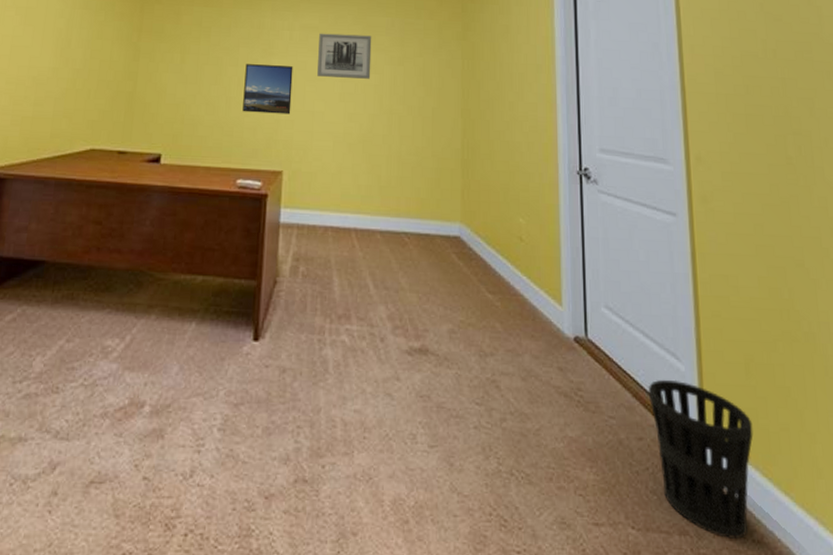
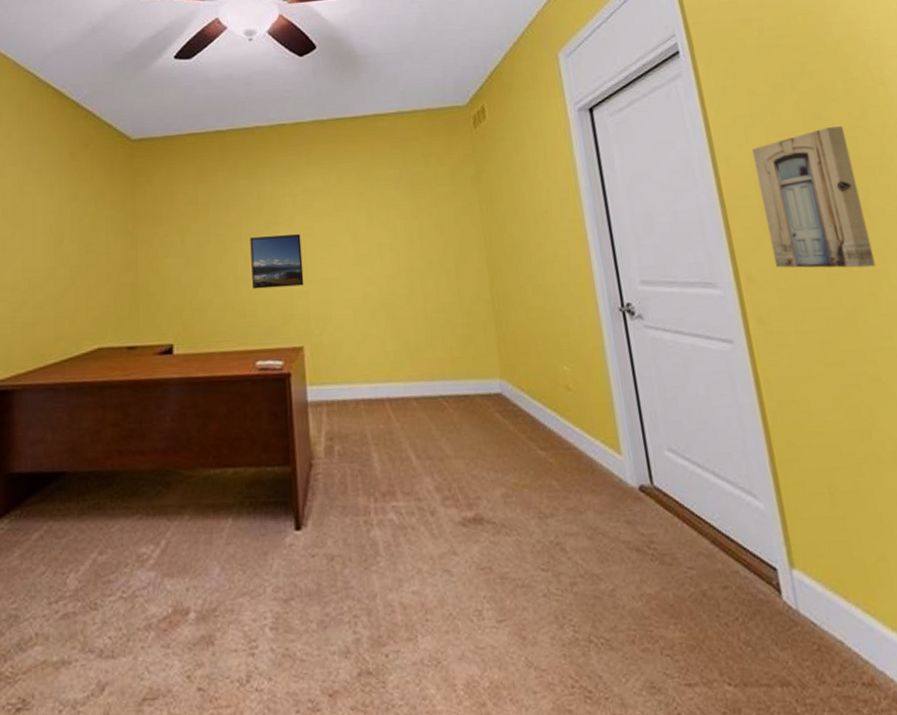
wall art: present [317,33,372,79] -> none [324,191,384,241]
wastebasket: present [648,379,753,540] -> none [726,519,856,685]
wall art: none [715,30,813,162] -> present [751,126,876,268]

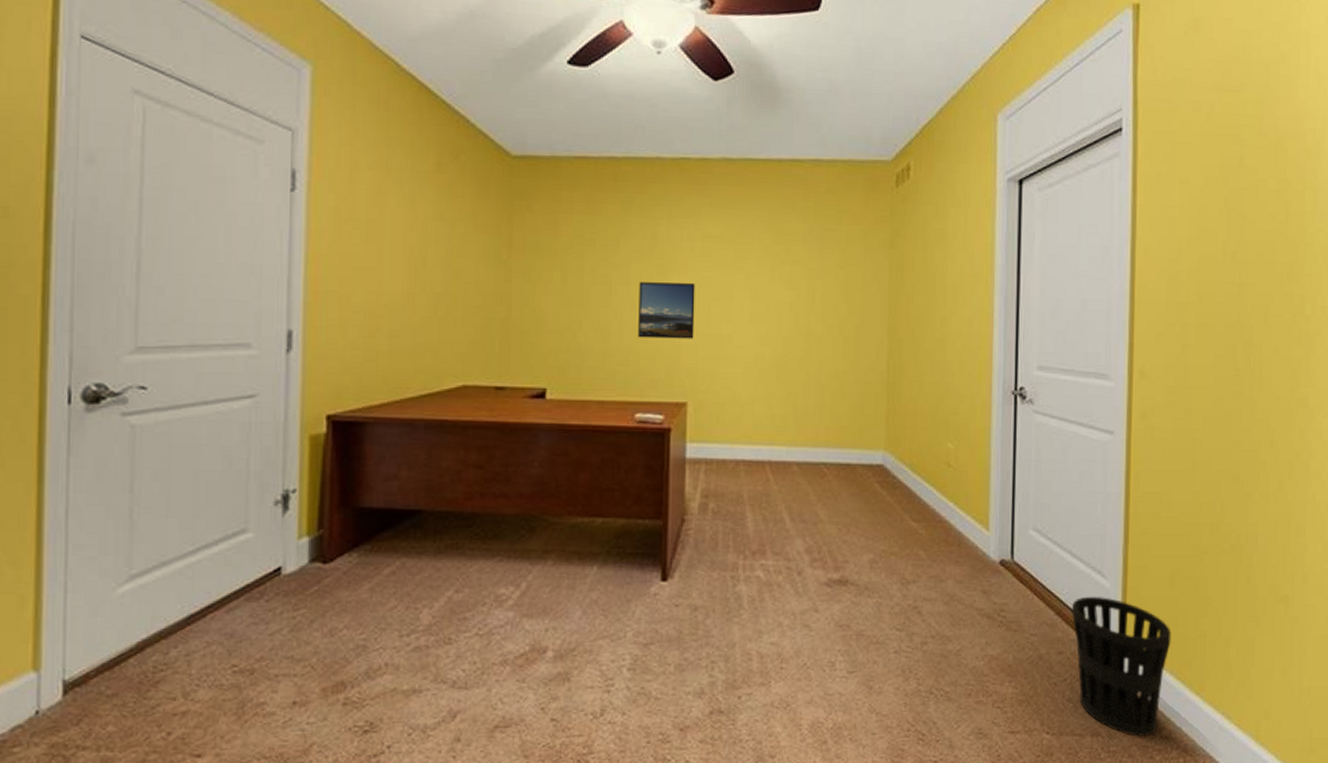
wastebasket: none [726,519,856,685] -> present [1071,596,1171,737]
wall art: present [751,126,876,268] -> none [1169,228,1265,373]

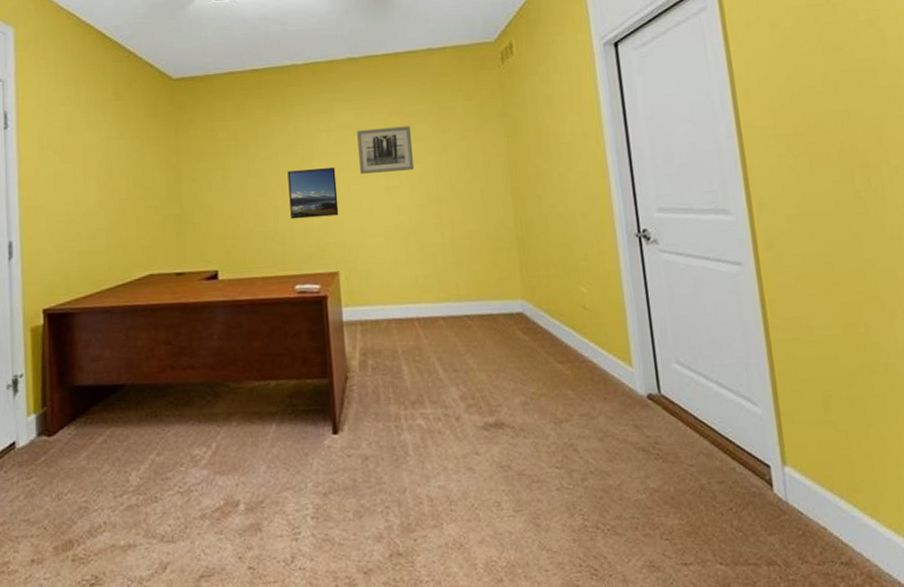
wall art: none [724,243,786,296] -> present [357,126,415,174]
wastebasket: present [1071,596,1171,737] -> none [726,423,836,564]

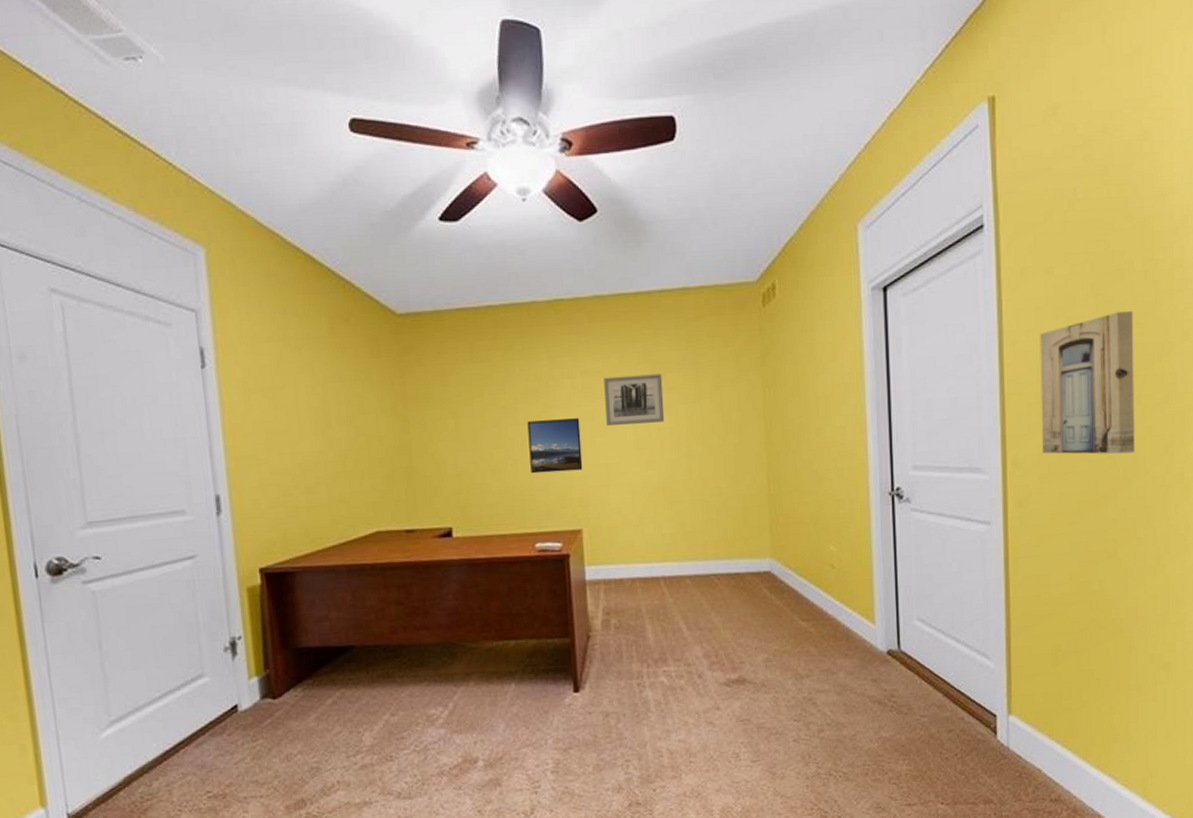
wall art: none [771,58,883,195] -> present [1039,311,1135,454]

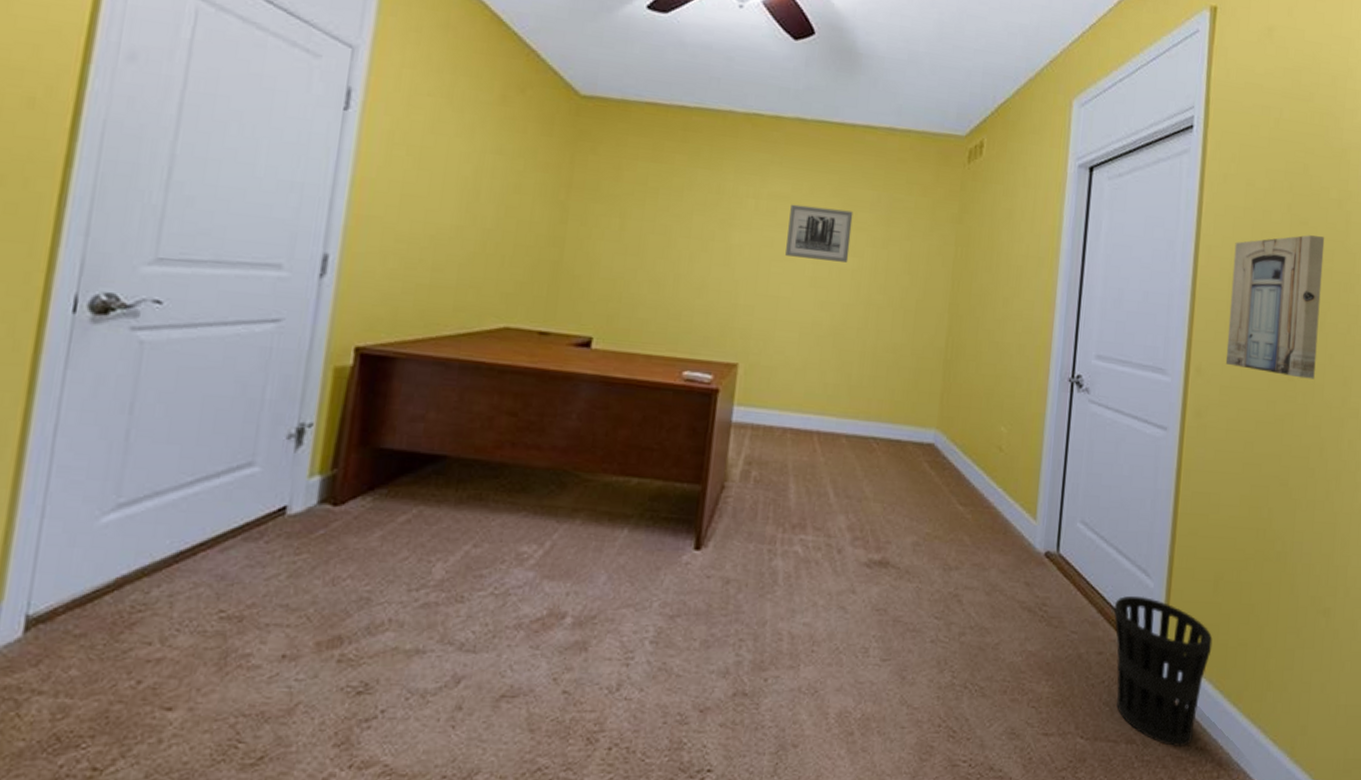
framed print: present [527,418,583,474] -> none [693,235,757,299]
wastebasket: none [958,676,1057,802] -> present [1113,595,1213,748]

